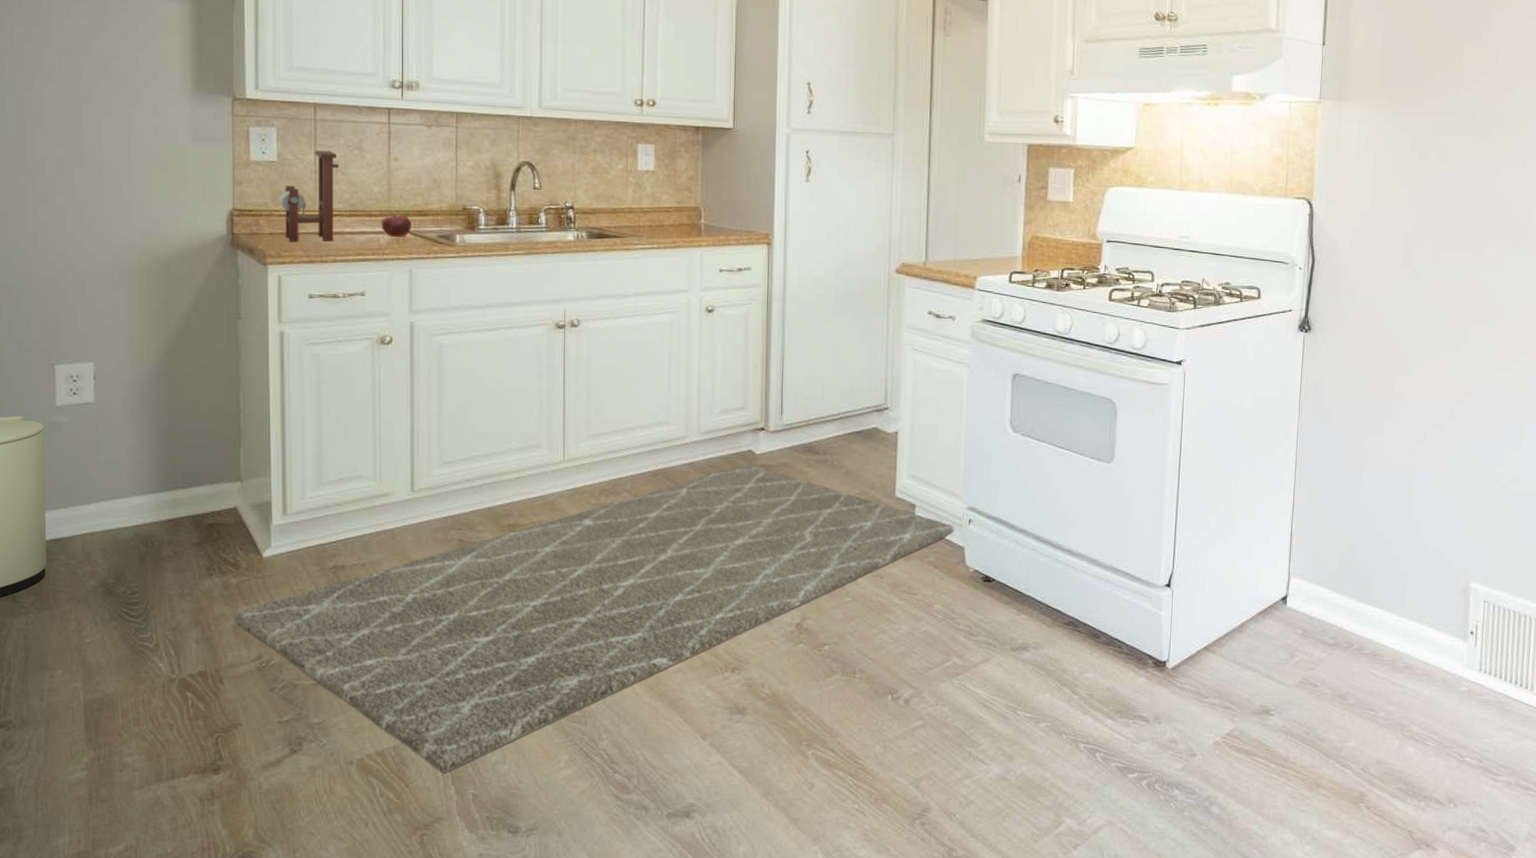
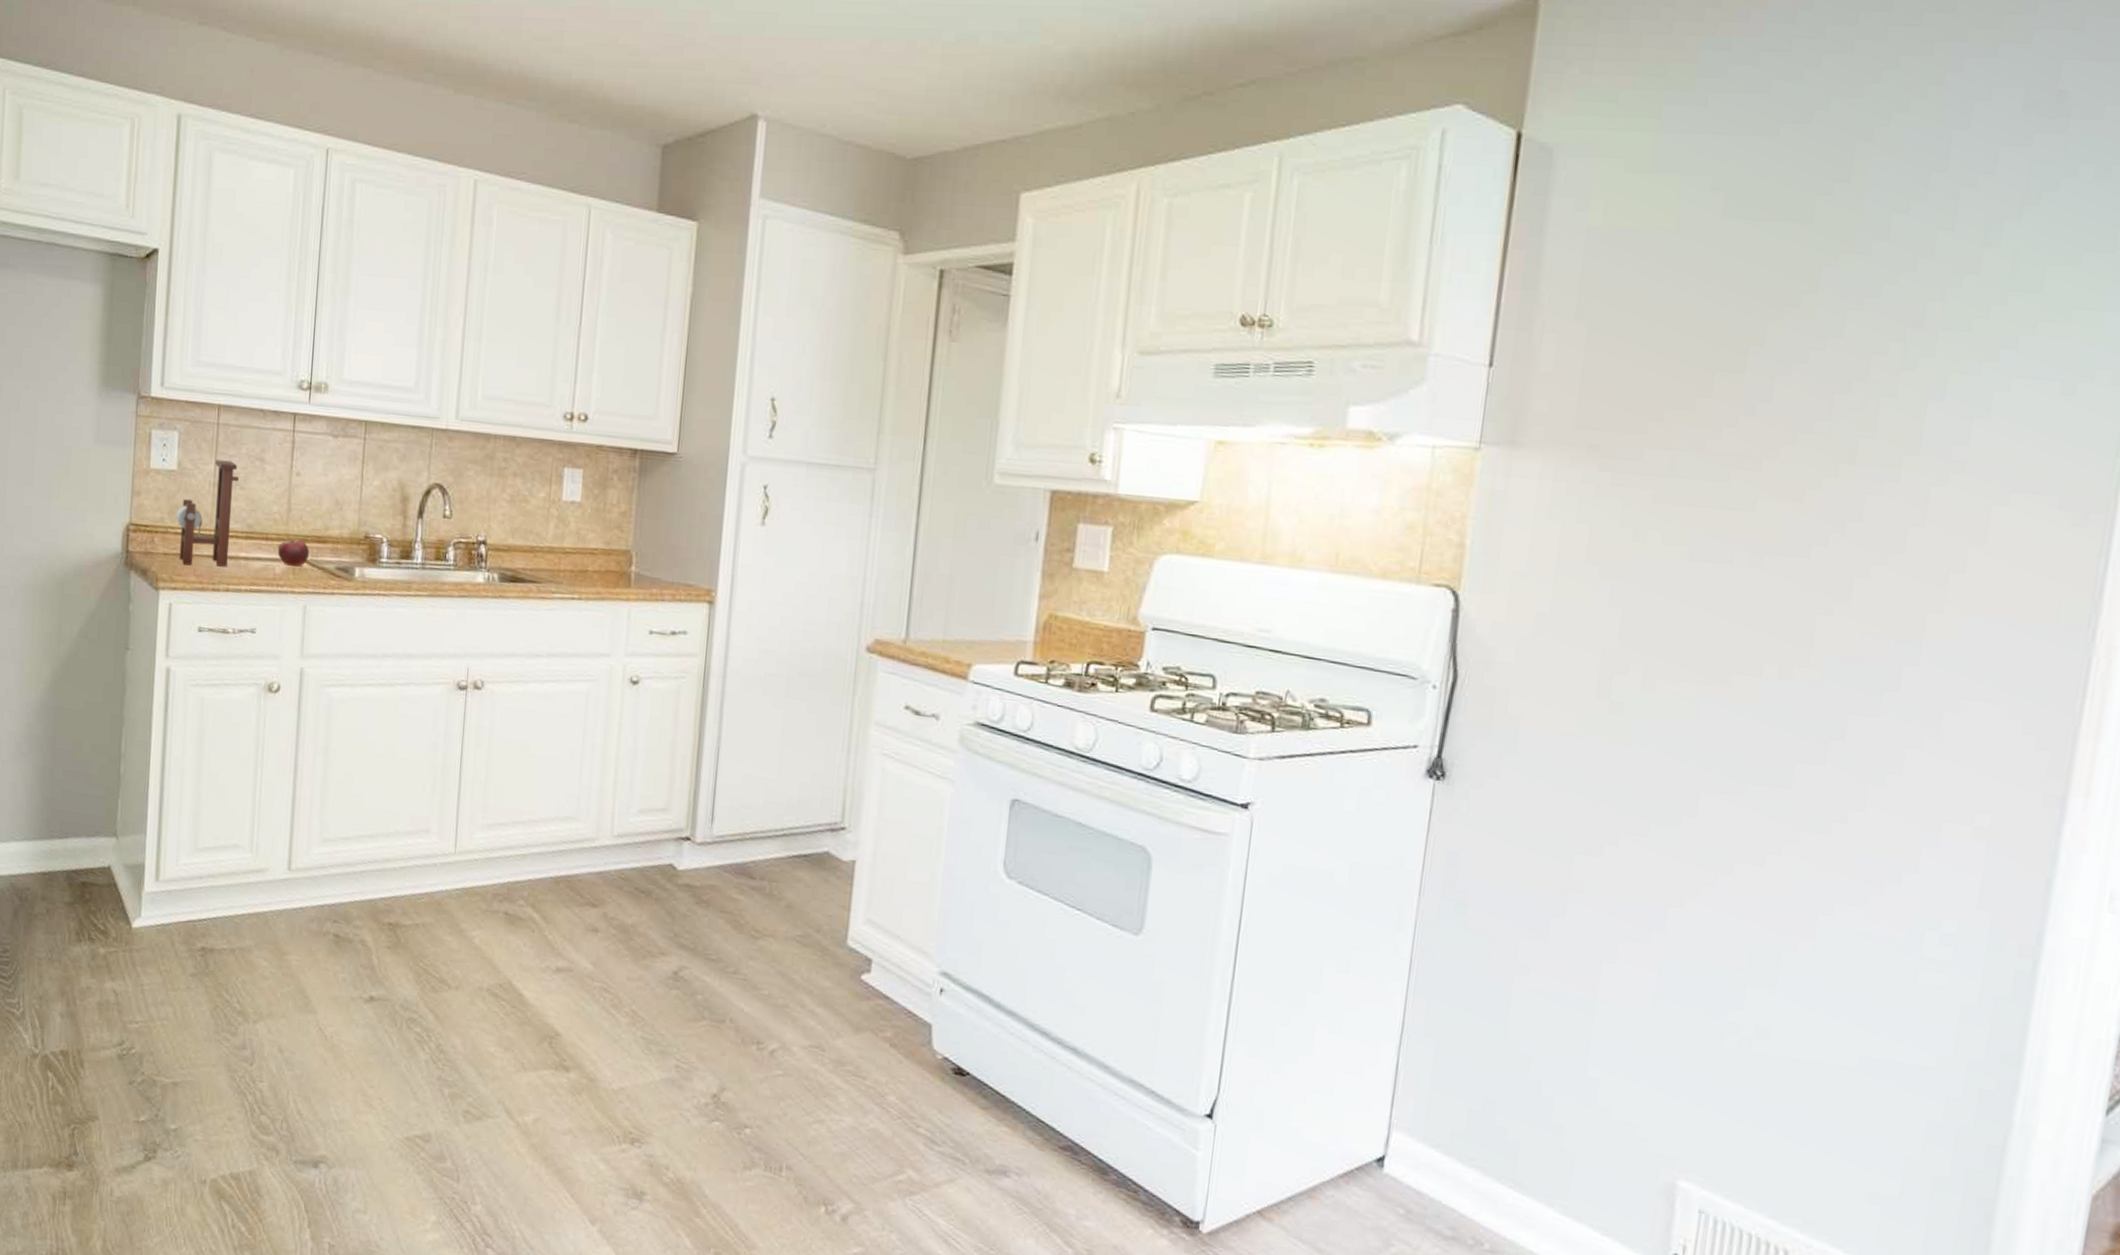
rug: present [234,464,954,773] -> none [99,881,921,1213]

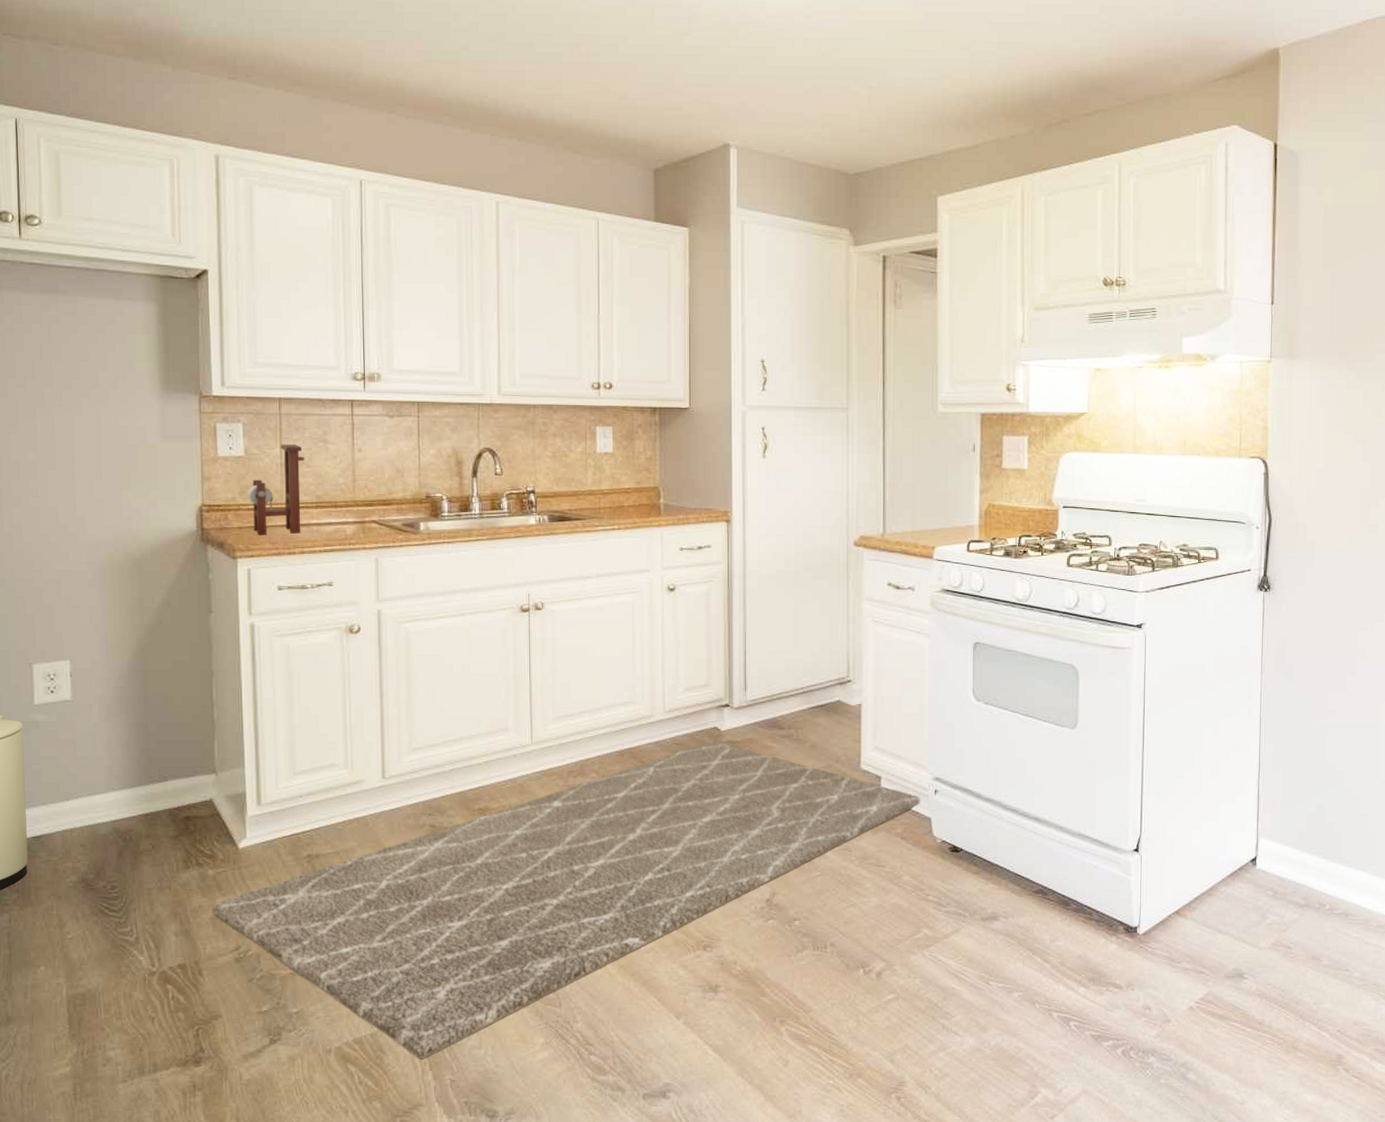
rug: none [99,881,921,1213] -> present [212,741,921,1059]
fruit: present [277,538,310,567] -> none [346,504,377,527]

